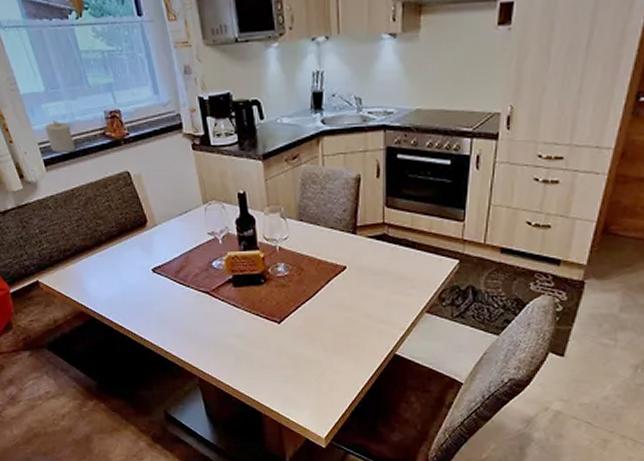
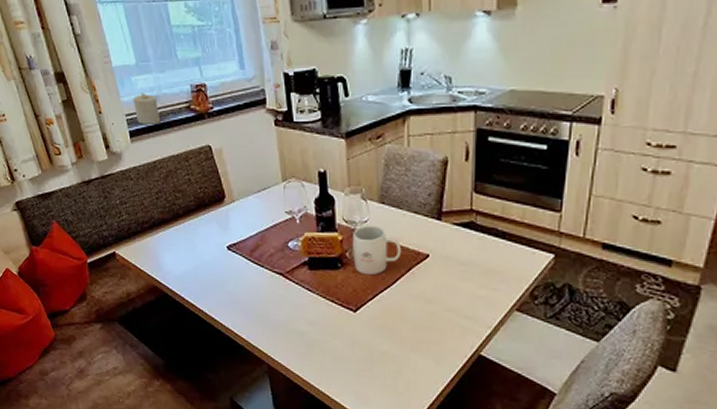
mug: none [273,242,321,289] -> present [351,225,402,276]

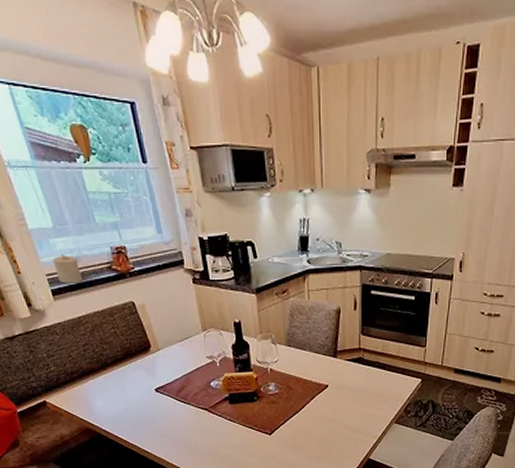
mug: present [351,225,402,276] -> none [265,365,306,405]

